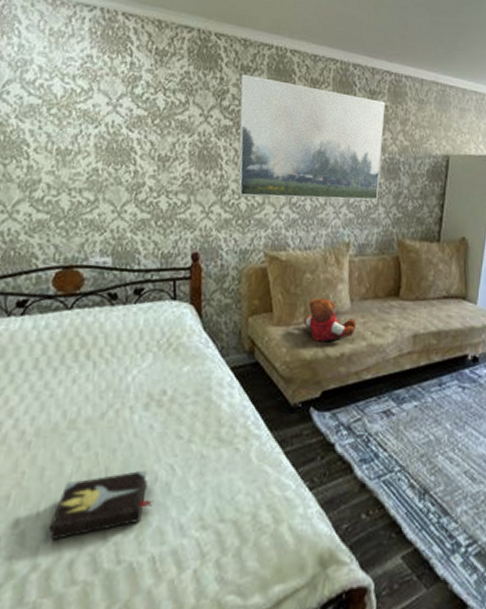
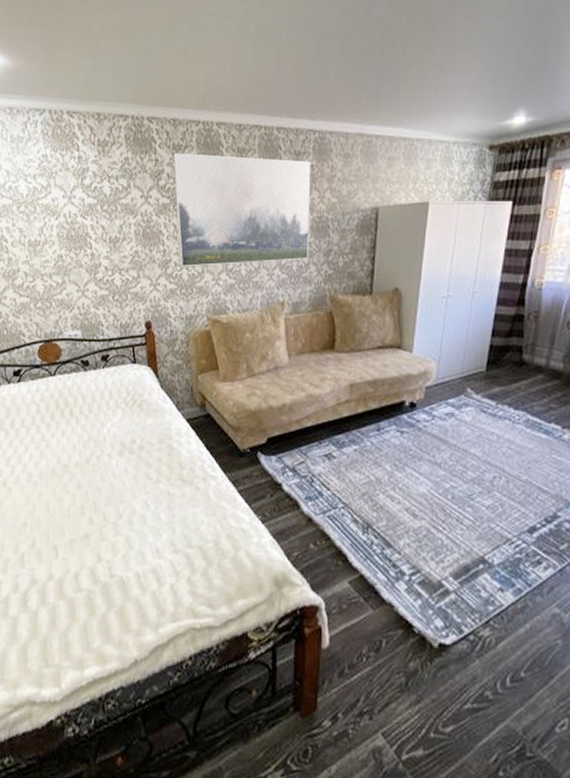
hardback book: present [48,469,154,541] -> none [57,504,134,558]
teddy bear: present [303,298,357,342] -> none [246,355,295,394]

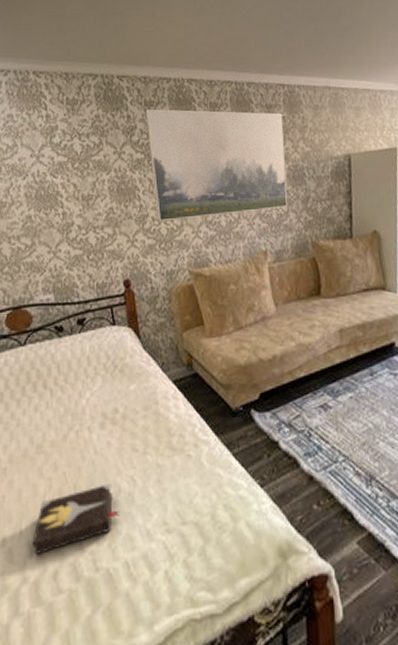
hardback book: none [57,504,134,558] -> present [32,483,120,556]

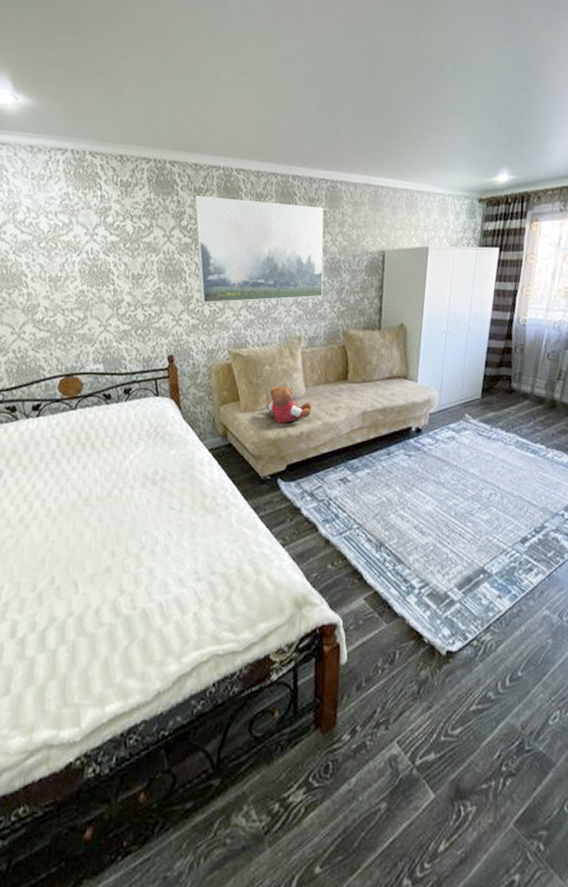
hardback book: present [32,483,120,556] -> none [78,535,157,594]
teddy bear: none [233,306,284,348] -> present [266,386,312,424]

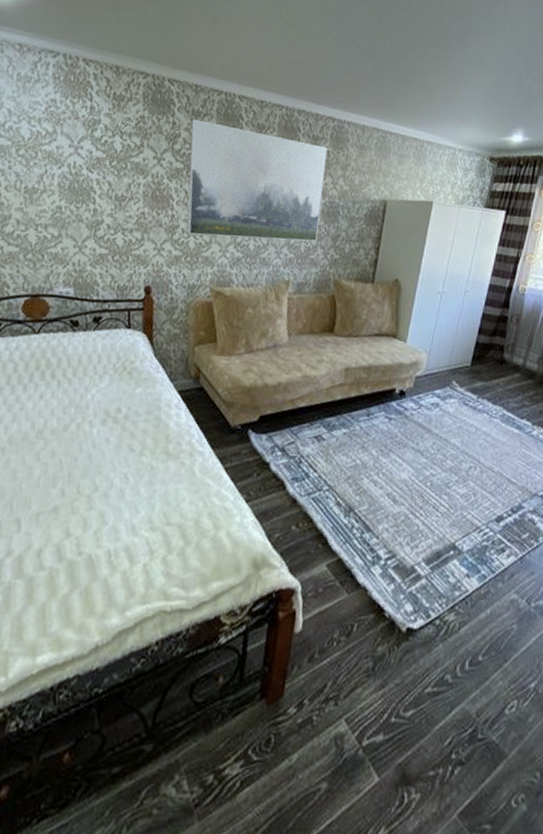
teddy bear: present [266,386,312,424] -> none [244,331,293,372]

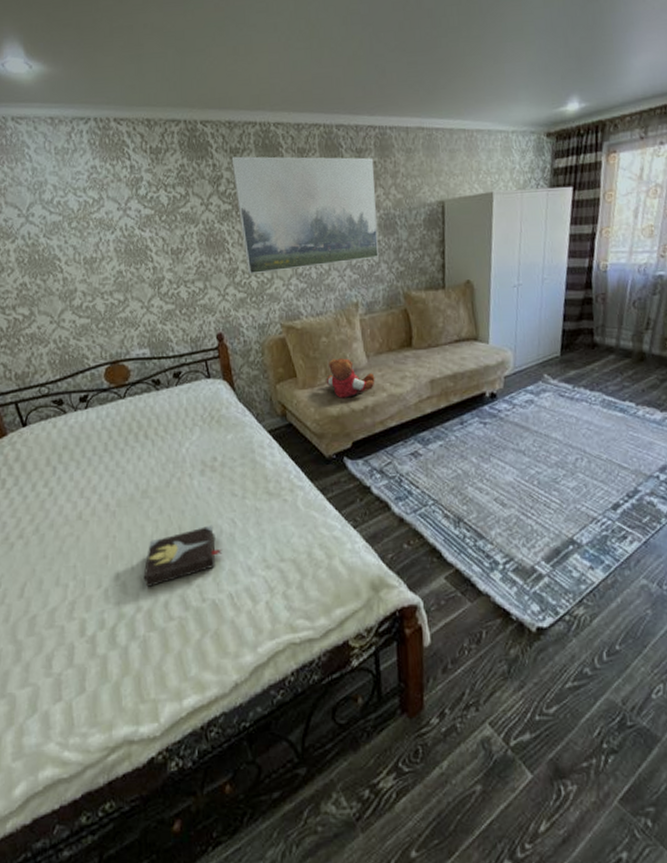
hardback book: none [20,476,109,533] -> present [143,525,223,588]
teddy bear: none [244,331,293,372] -> present [326,358,375,398]

